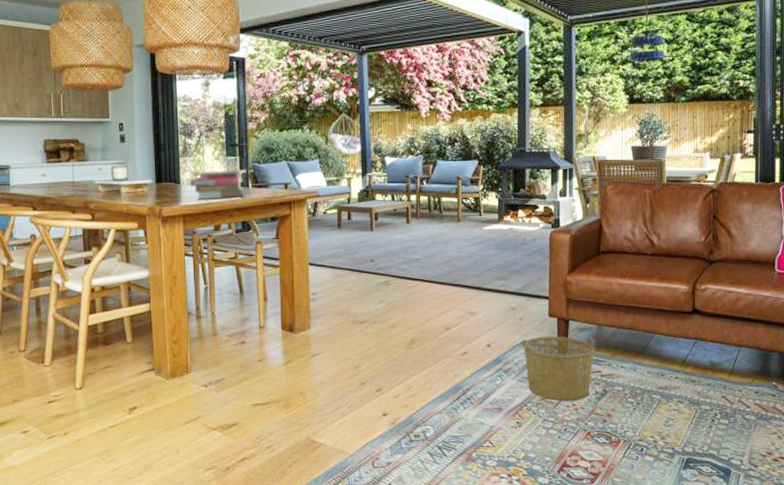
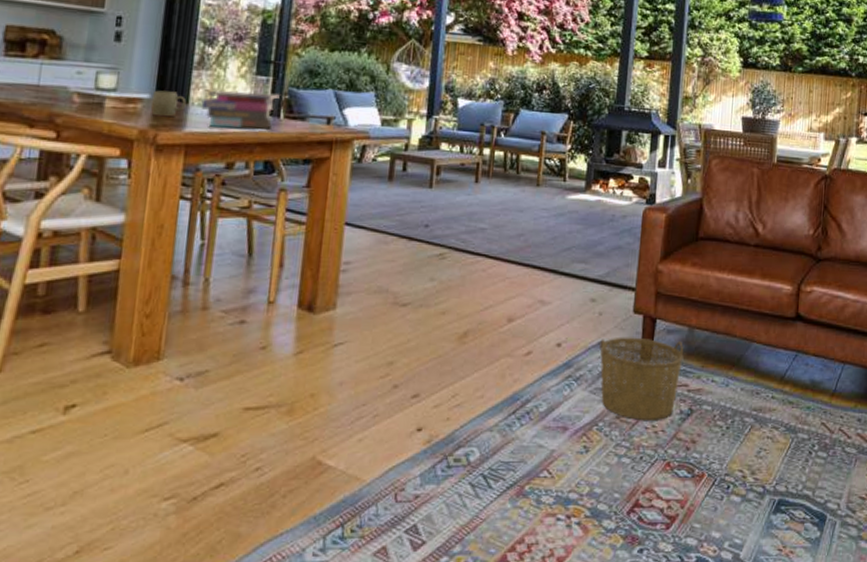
mug: none [153,176,179,196] -> present [150,90,187,117]

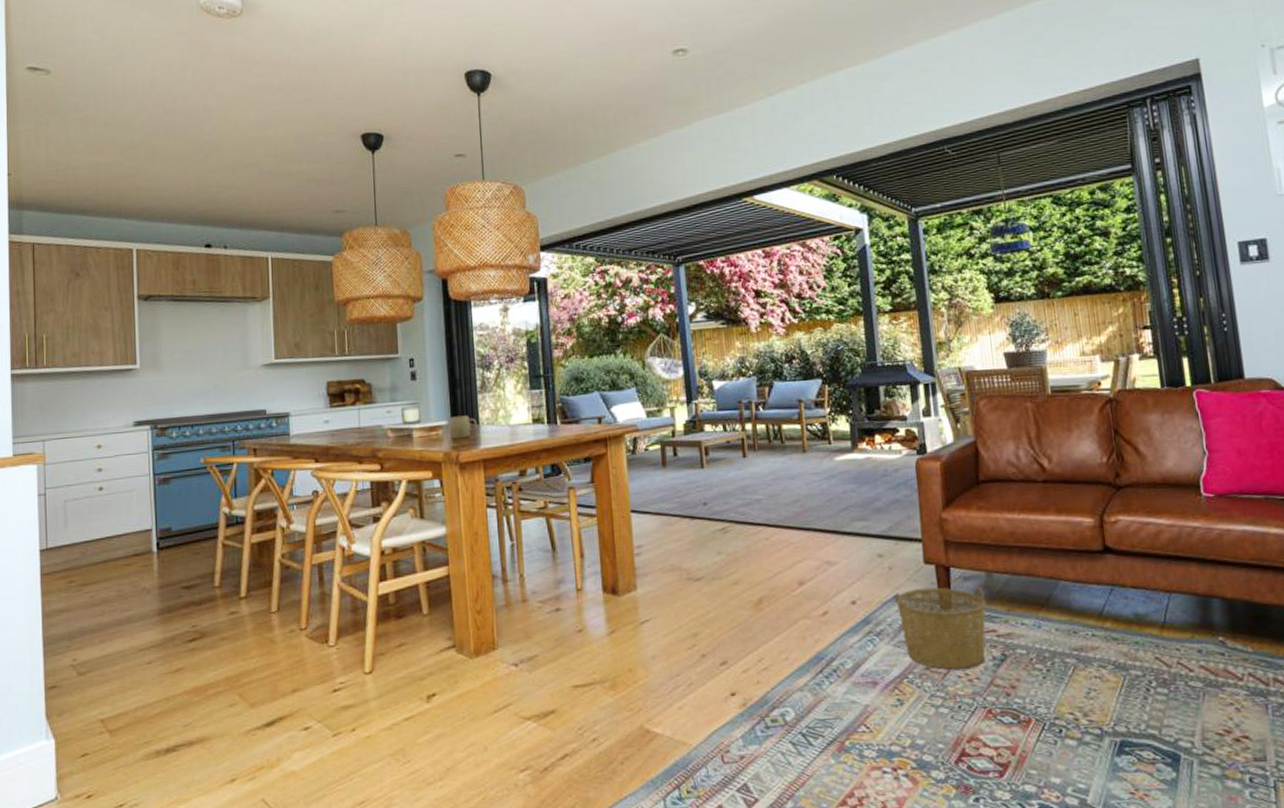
books: present [201,90,280,130] -> none [489,403,554,442]

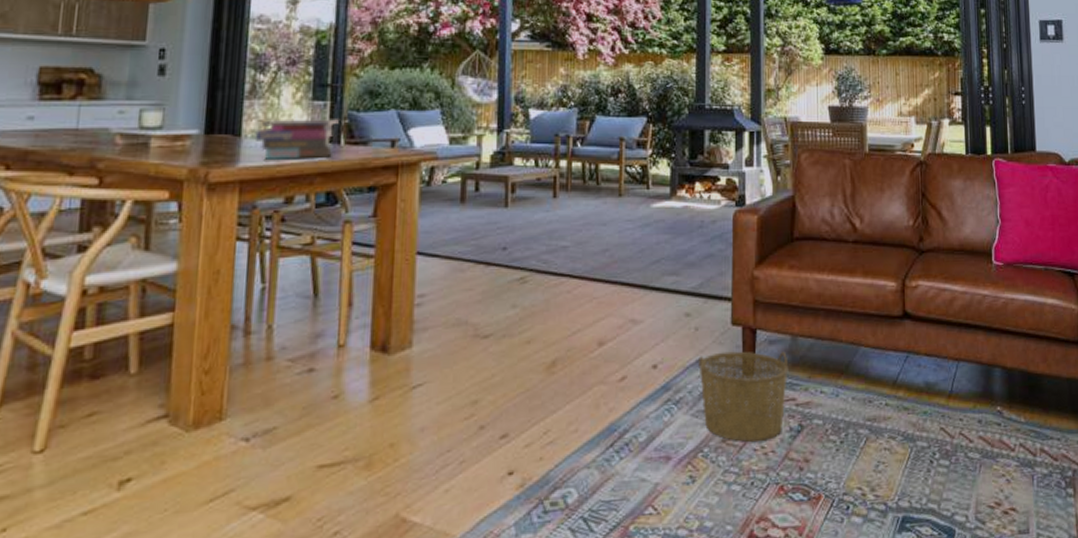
mug: present [448,415,478,439] -> none [200,124,239,153]
books: none [489,403,554,442] -> present [254,119,339,161]

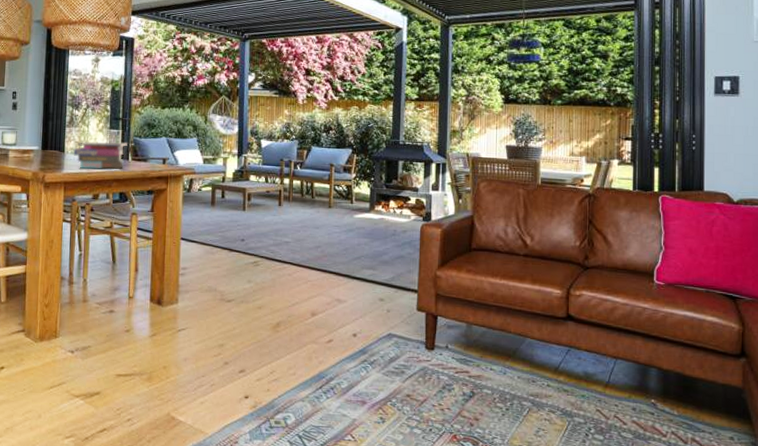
basket: present [698,351,789,442] -> none [389,330,464,400]

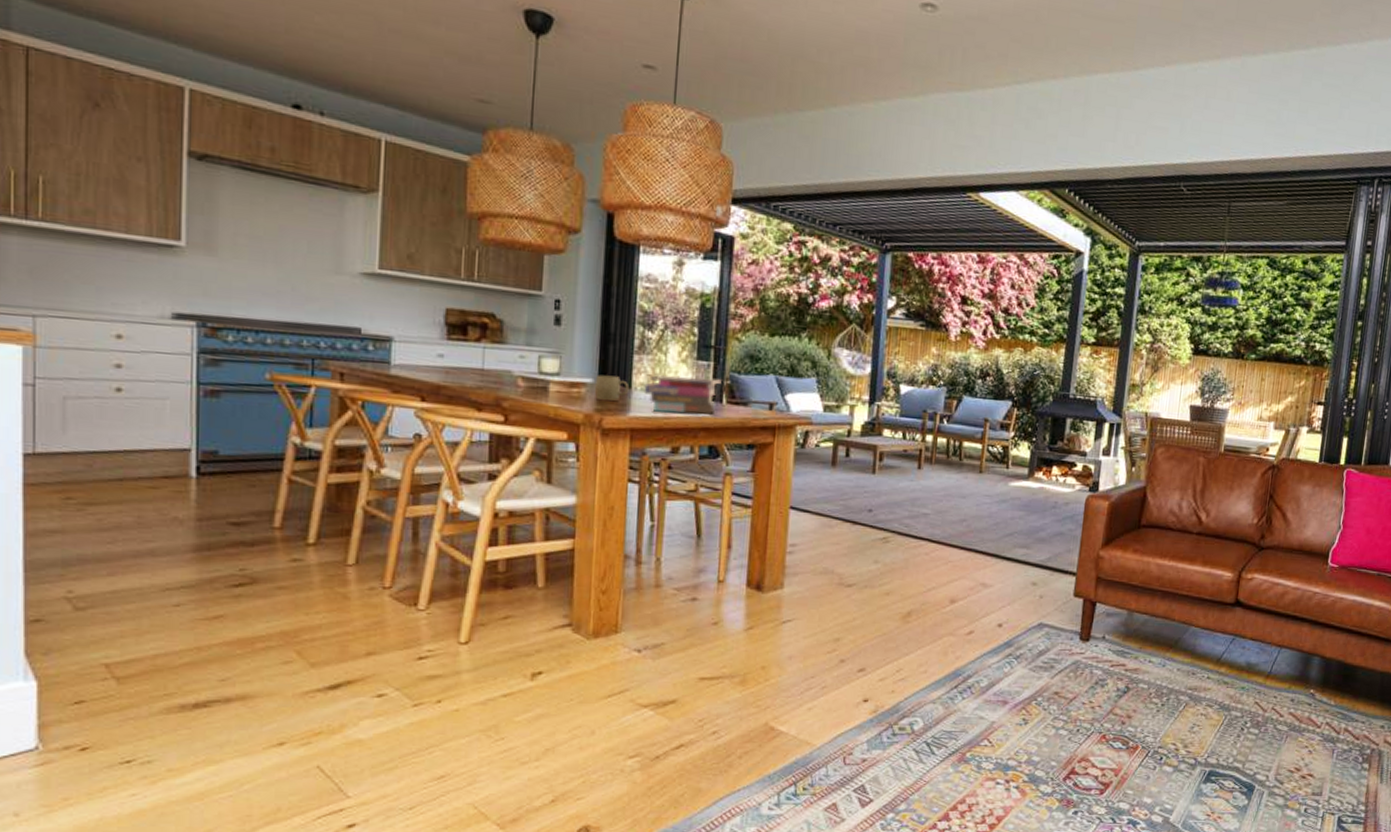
mug: none [39,143,63,163] -> present [594,374,630,402]

